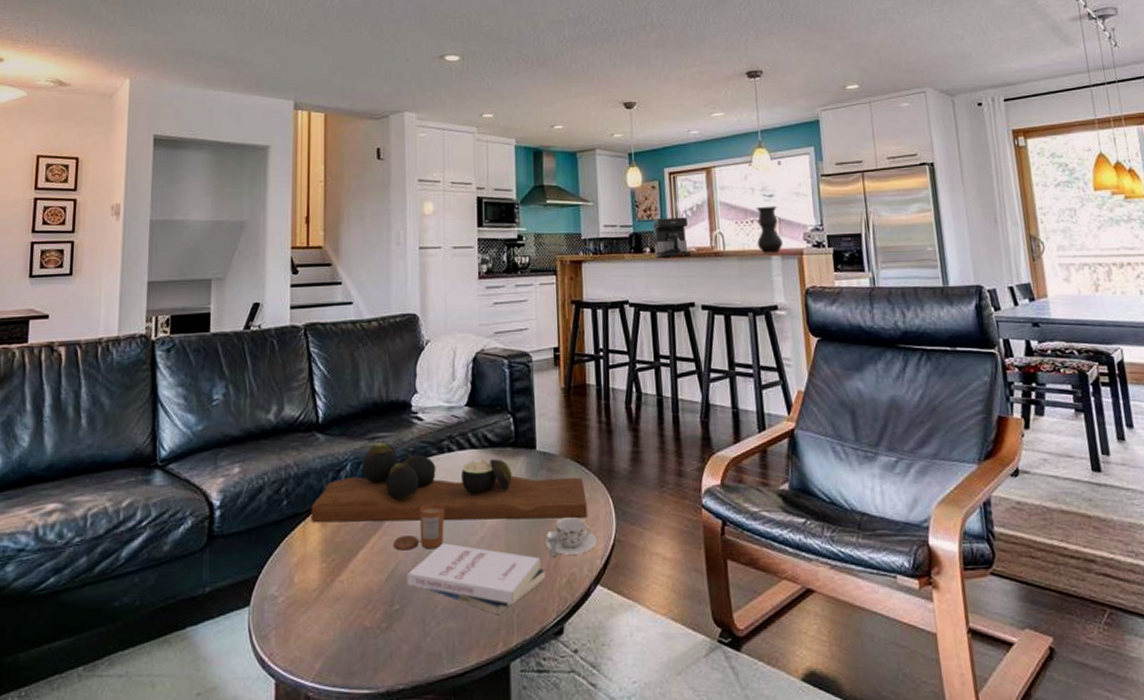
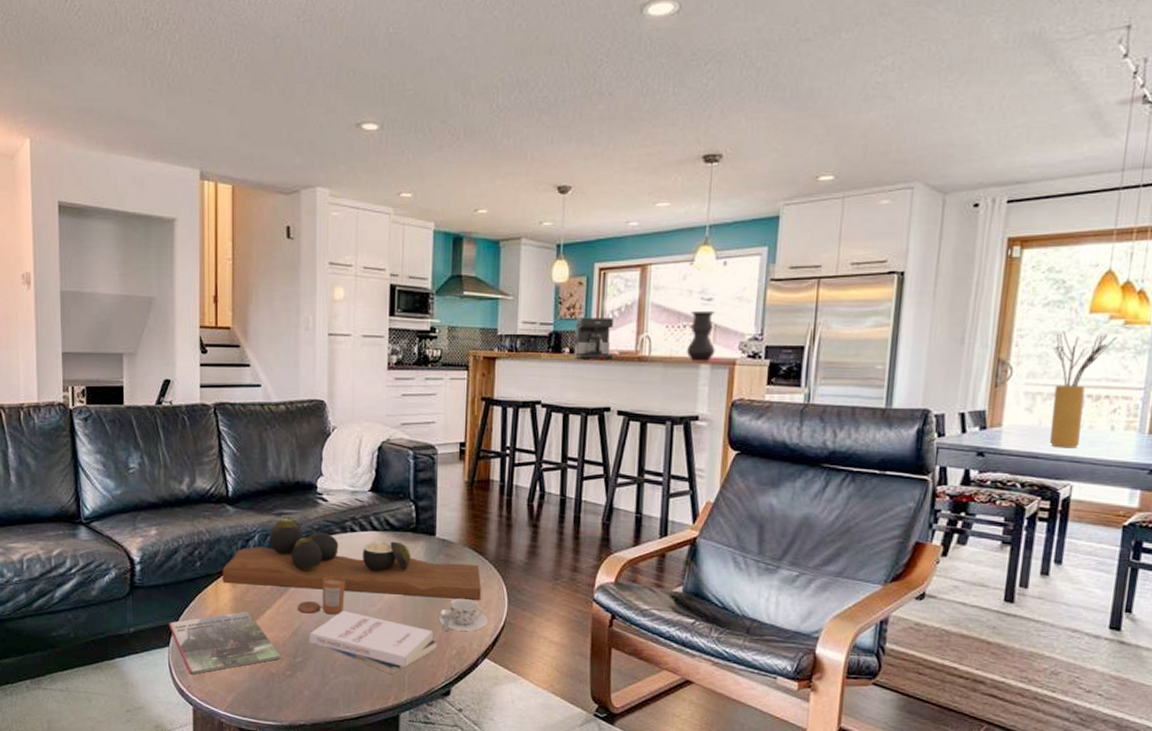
magazine: none [250,554,377,639] -> present [169,611,282,675]
vase: none [1073,207,1123,314] -> present [1049,330,1118,448]

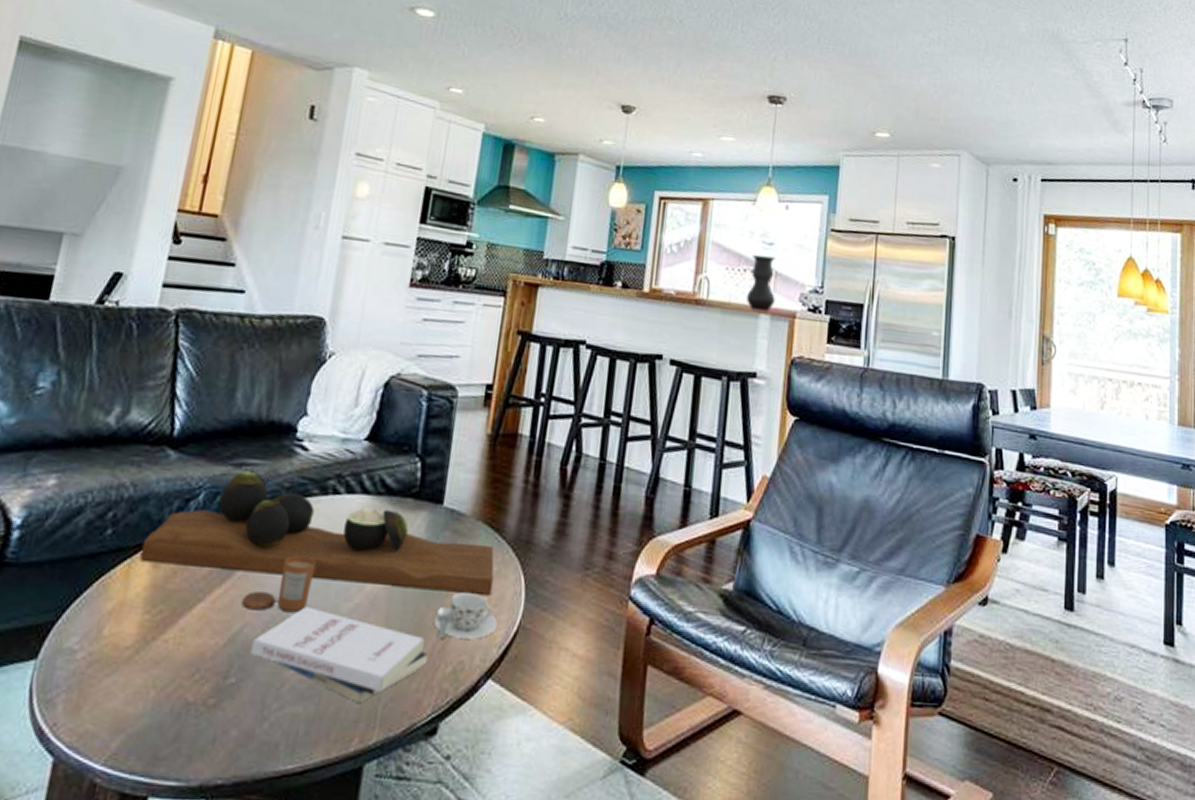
magazine: present [169,611,282,675] -> none [43,605,207,705]
coffee maker: present [573,317,615,361] -> none [626,248,673,301]
vase: present [1049,330,1118,448] -> none [1090,312,1143,437]

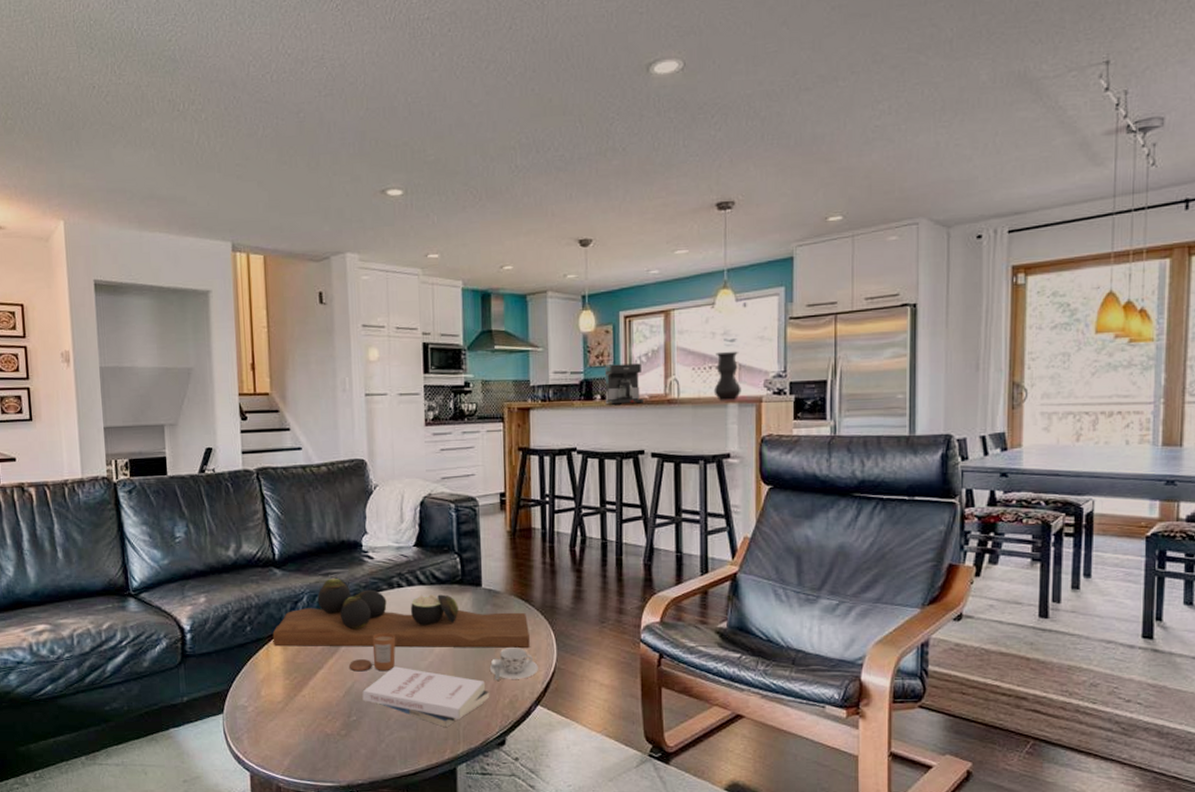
coffee maker: none [626,248,673,301] -> present [604,363,645,406]

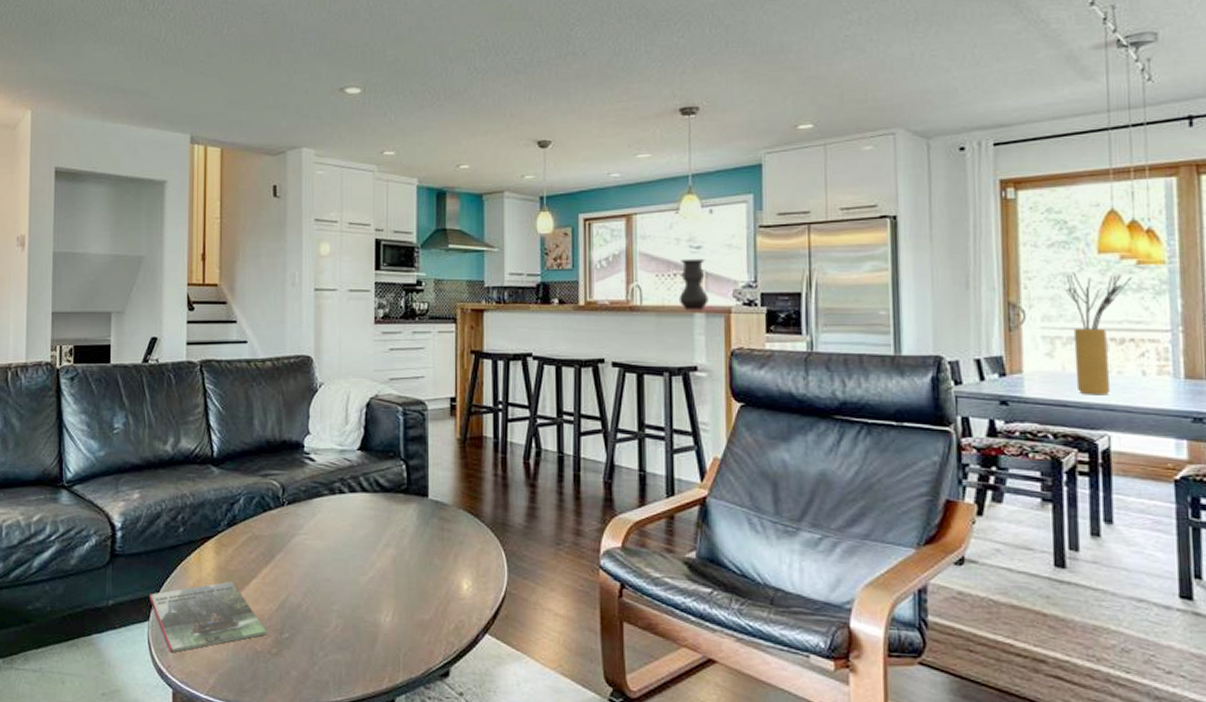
magazine: none [222,673,336,741] -> present [149,582,267,653]
decorative tray: present [272,577,530,648] -> none [206,479,478,568]
candle: present [349,633,396,672] -> none [285,542,335,584]
books: present [362,666,490,728] -> none [296,580,434,653]
teacup: present [489,648,538,681] -> none [434,566,487,603]
coffee maker: present [604,363,645,406] -> none [562,268,605,311]
vase: none [1065,351,1124,464] -> present [1066,271,1133,395]

